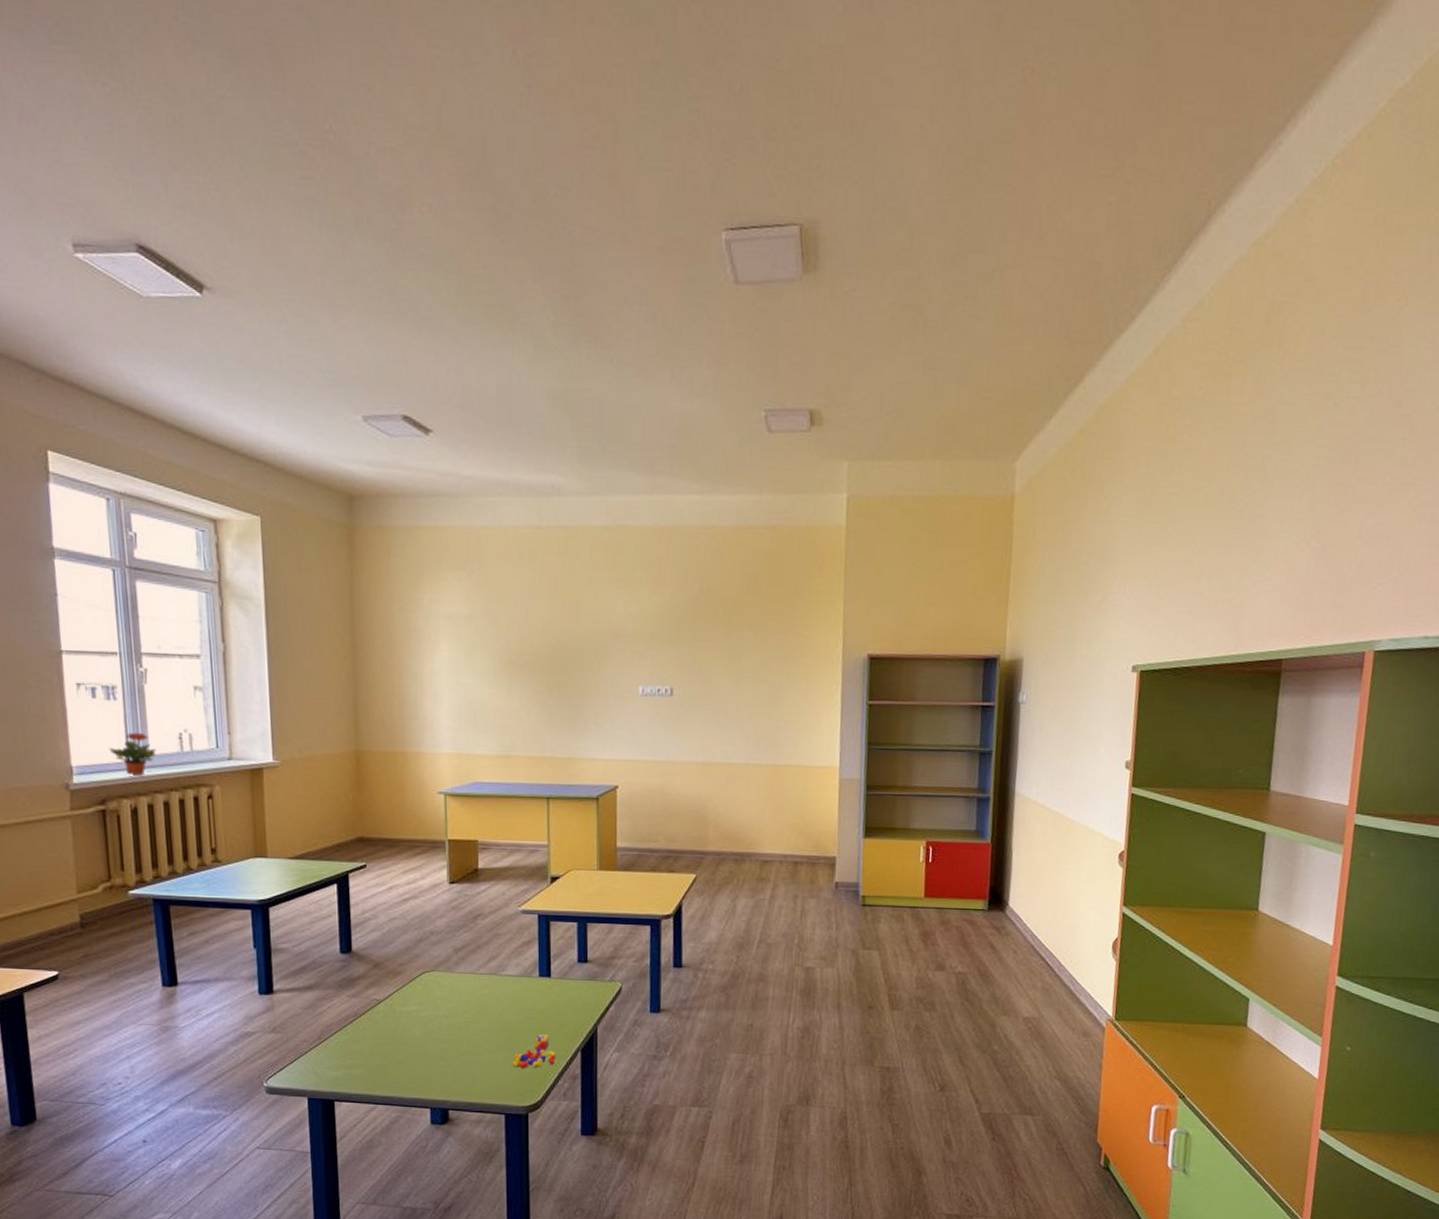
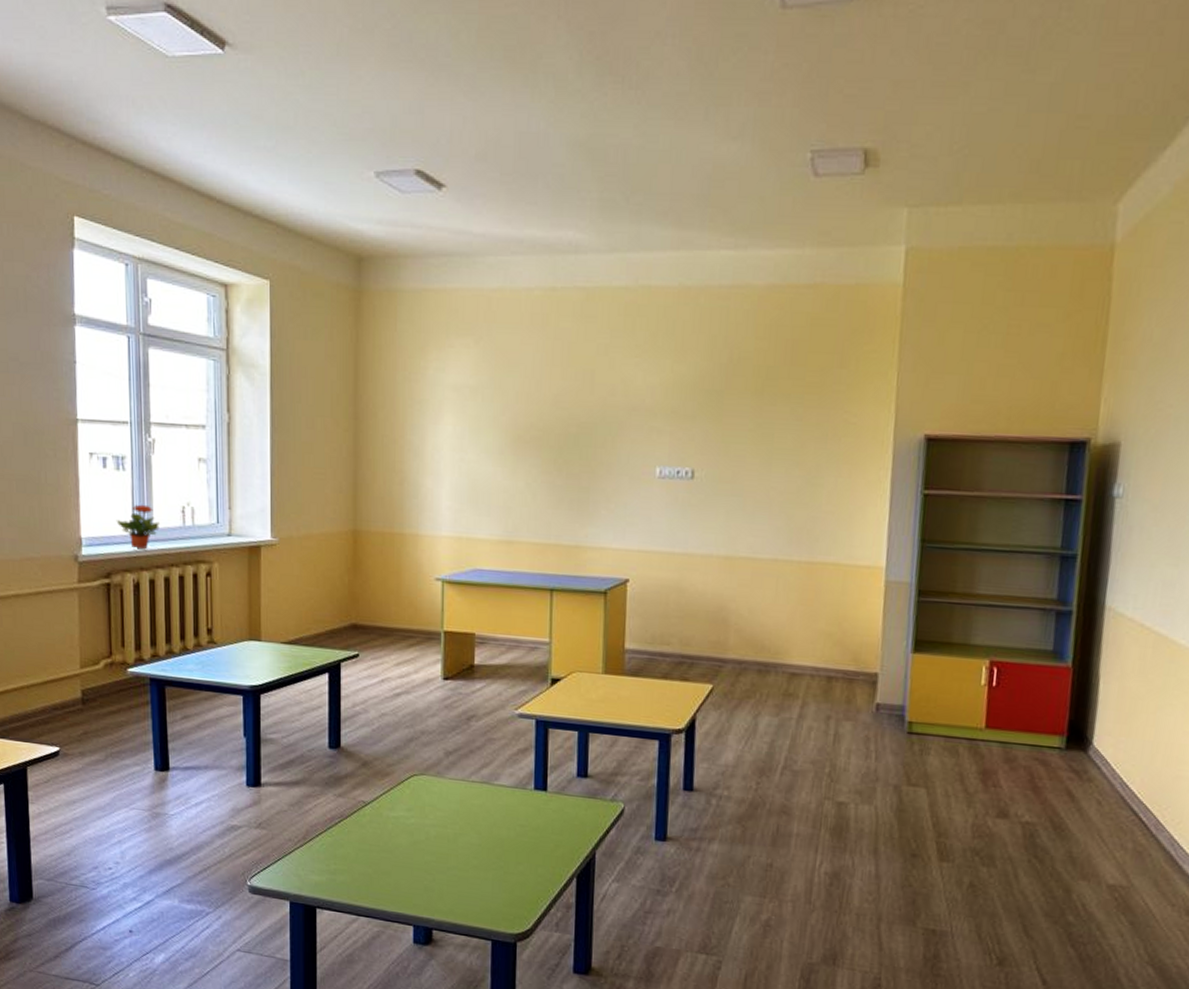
building blocks: present [512,1034,556,1068] -> none [502,854,549,891]

